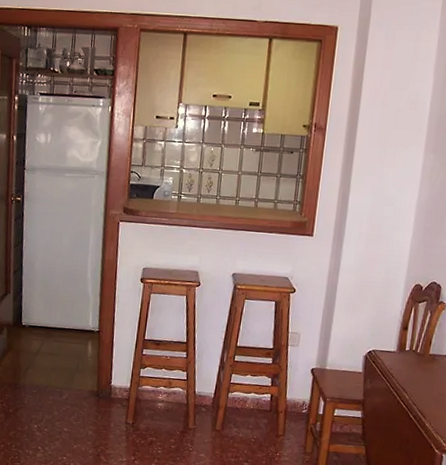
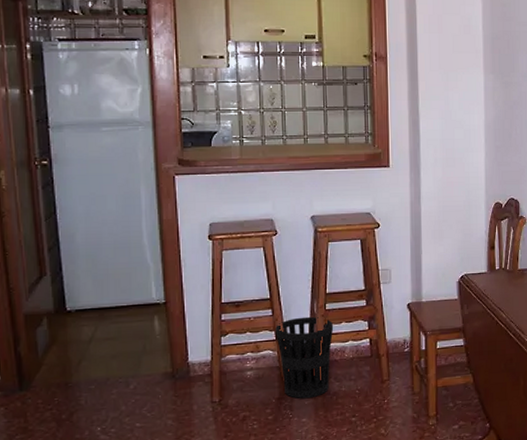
wastebasket: none [187,363,240,437] -> present [275,316,334,399]

